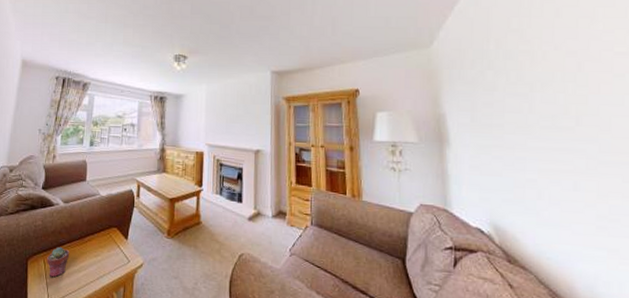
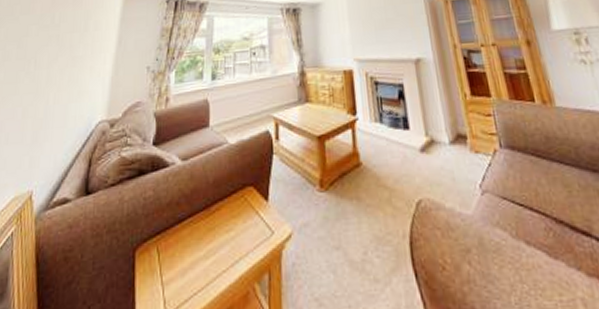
potted succulent: present [47,247,70,278] -> none [161,225,192,273]

